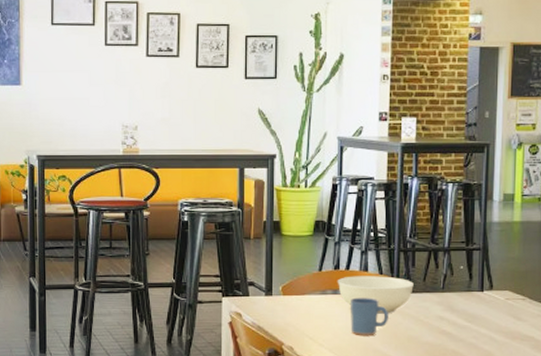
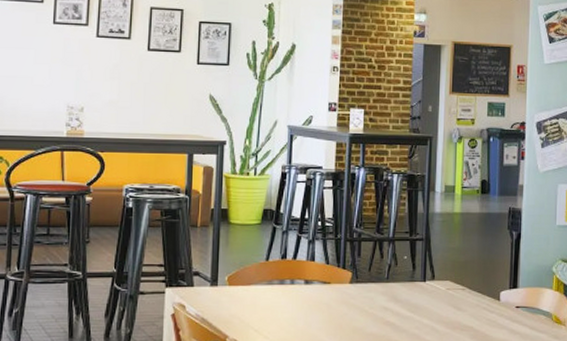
bowl: present [337,276,414,314] -> none [284,265,359,305]
mug: present [351,297,388,335] -> none [296,288,334,327]

